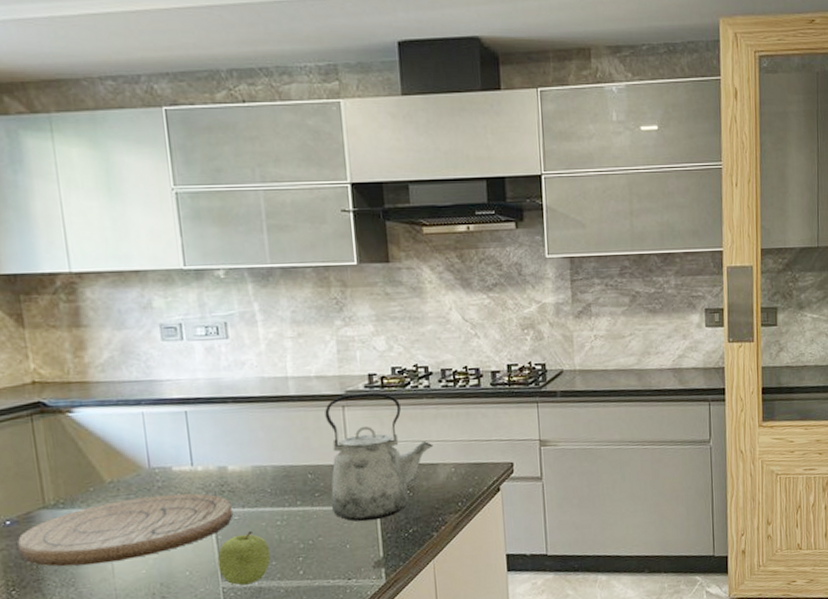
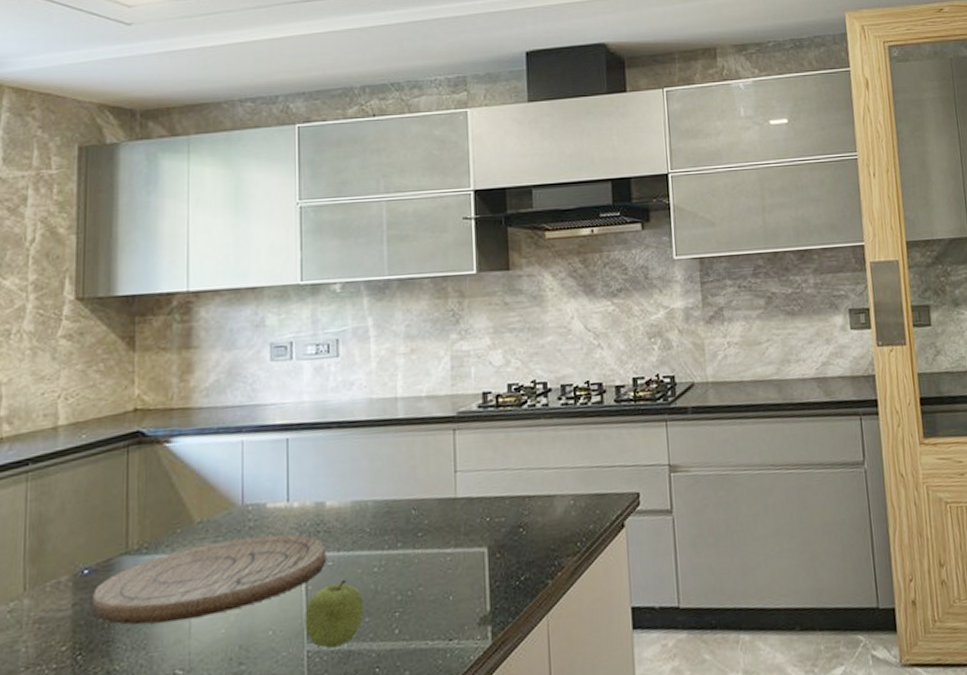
kettle: present [325,392,434,522] -> none [434,413,551,568]

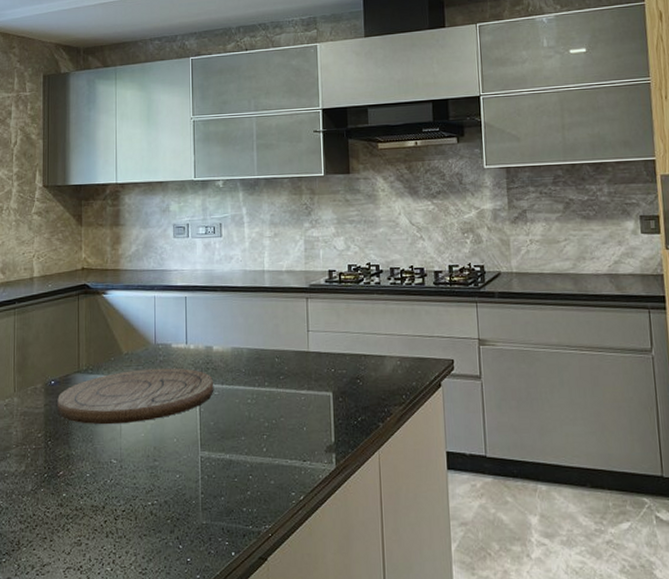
fruit: present [304,579,364,649] -> none [199,406,241,456]

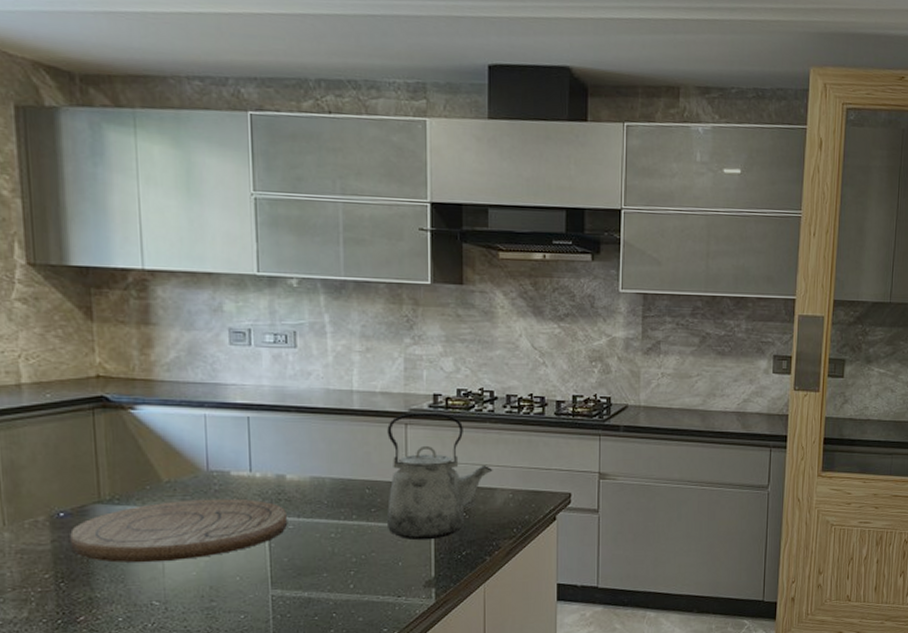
kettle: none [292,287,382,407] -> present [386,413,493,541]

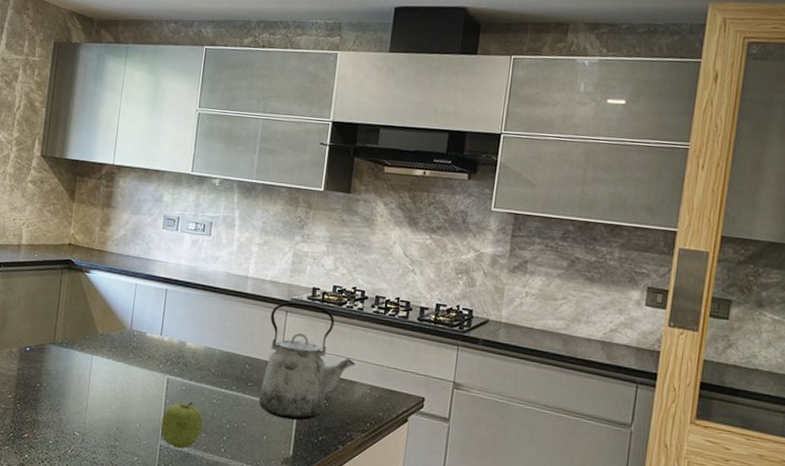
cutting board: present [70,498,287,563] -> none [29,350,182,402]
fruit: none [268,540,322,595] -> present [160,401,203,449]

